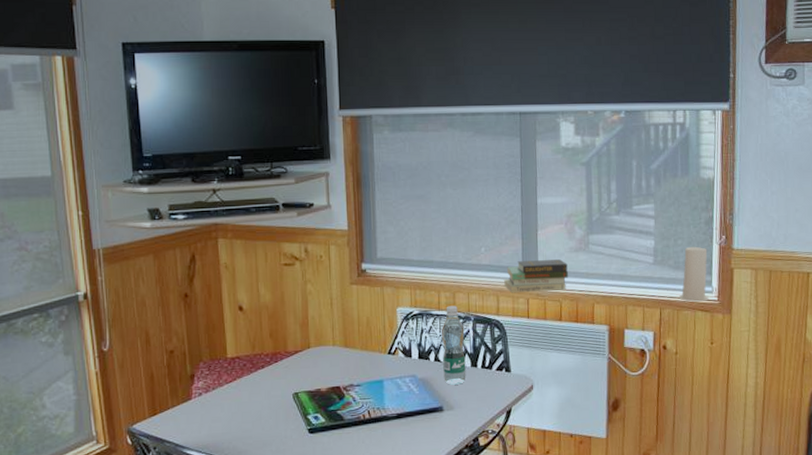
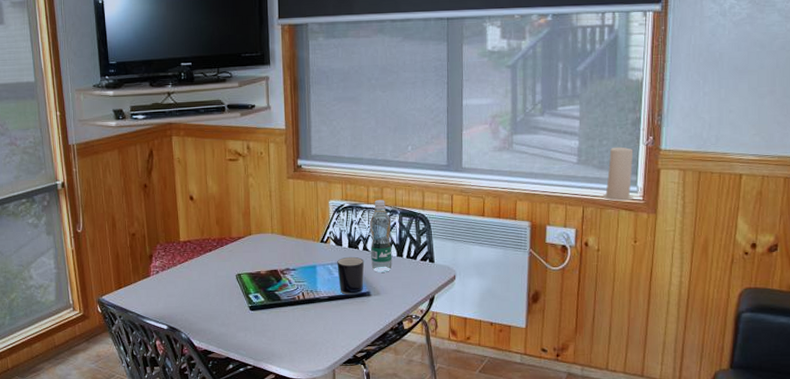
mug: none [406,368,436,411] -> present [337,256,365,295]
books: present [503,259,568,293] -> none [428,158,491,189]

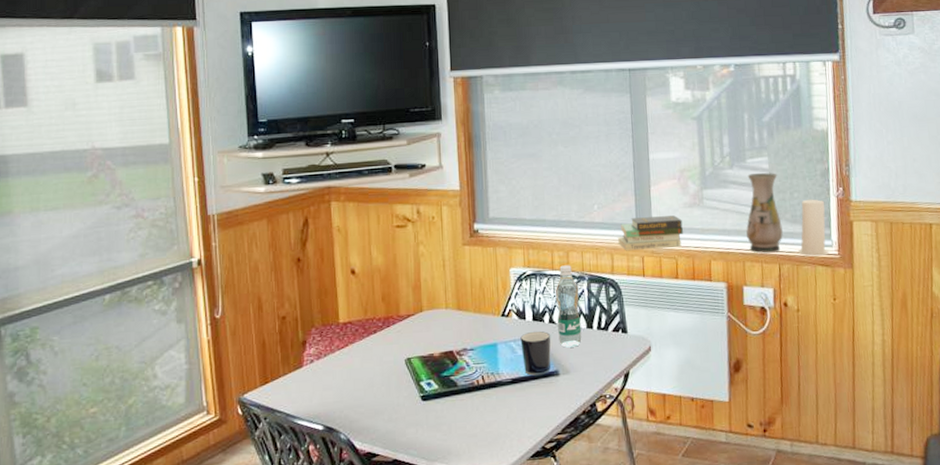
books: none [428,158,491,189] -> present [617,215,683,251]
vase: none [553,120,589,196] -> present [746,172,783,254]

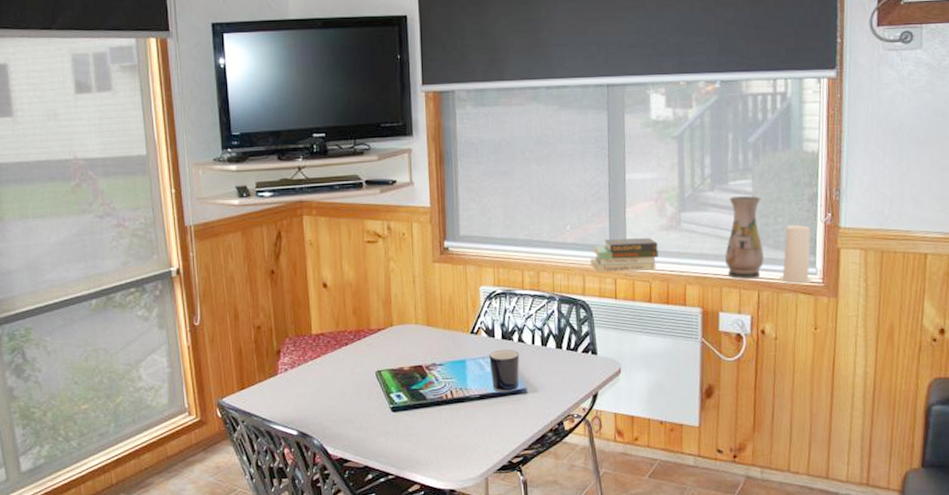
bottle: present [556,265,582,348] -> none [526,285,551,367]

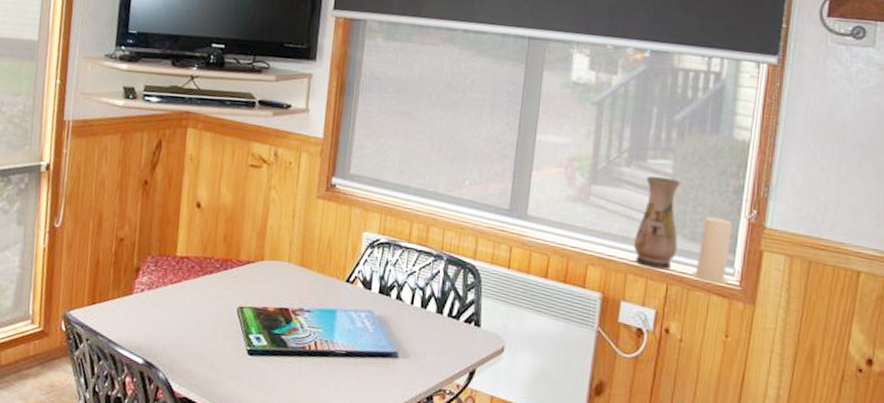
mug: present [489,349,520,393] -> none [361,304,396,354]
books: present [589,238,658,273] -> none [485,202,562,243]

